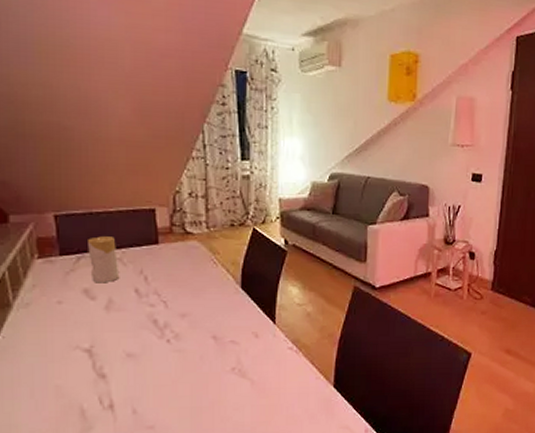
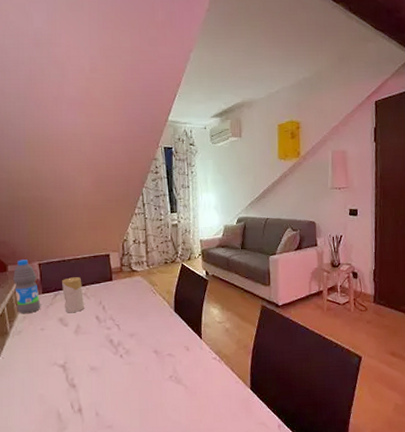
water bottle: none [17,208,58,281] -> present [13,259,41,314]

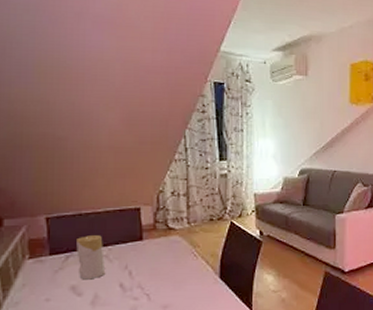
water bottle: present [13,259,41,314] -> none [10,212,47,281]

